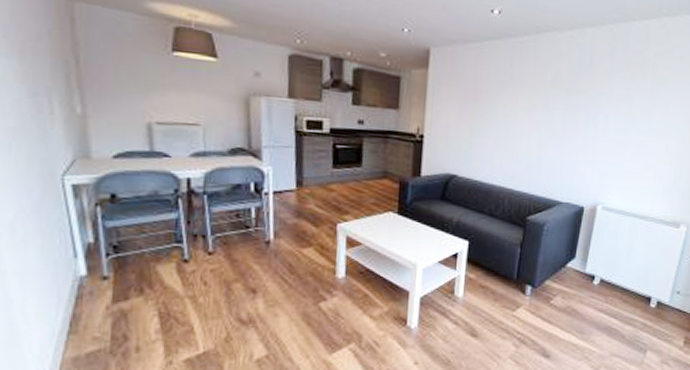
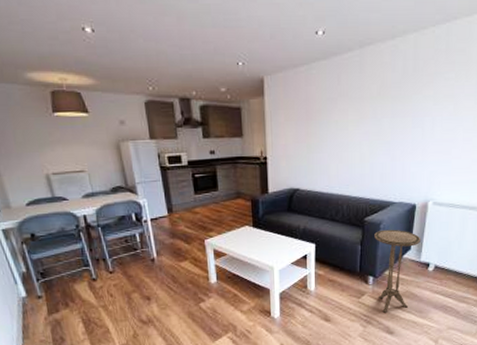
side table: none [536,232,588,332] -> present [374,229,421,314]

